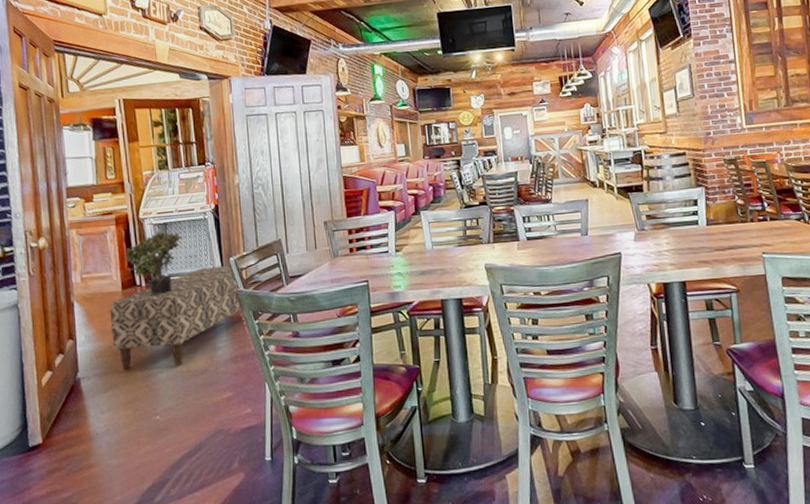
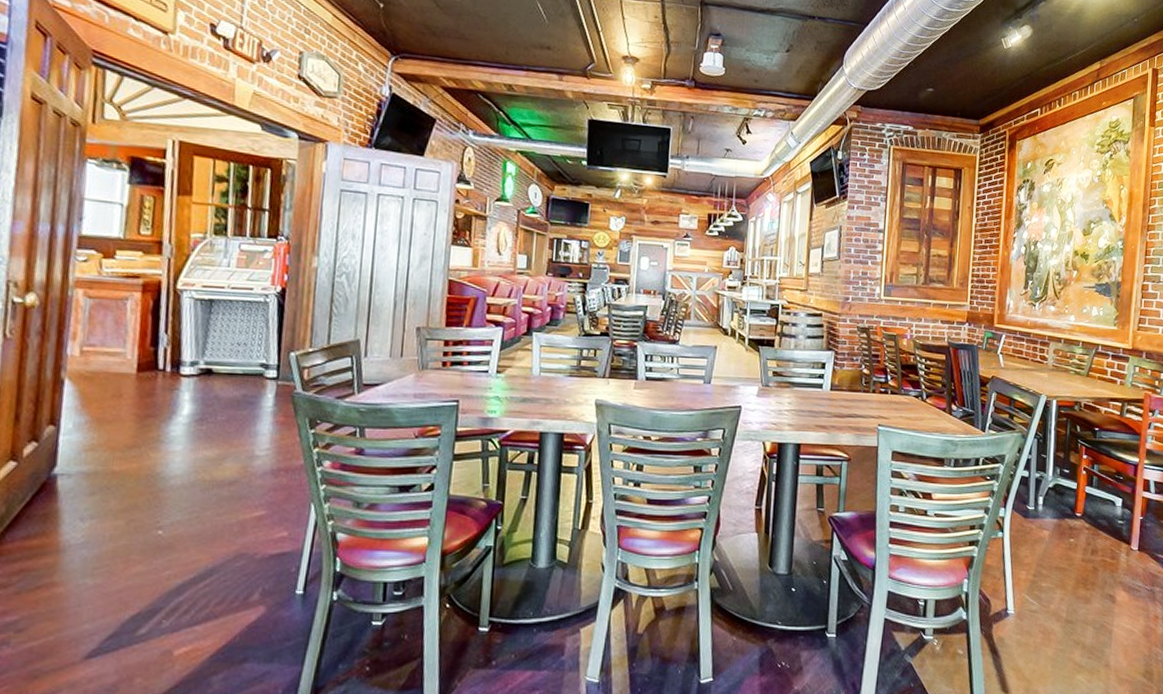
bench: present [110,265,243,370] -> none [111,359,297,472]
potted plant: present [124,230,183,296] -> none [146,307,233,385]

